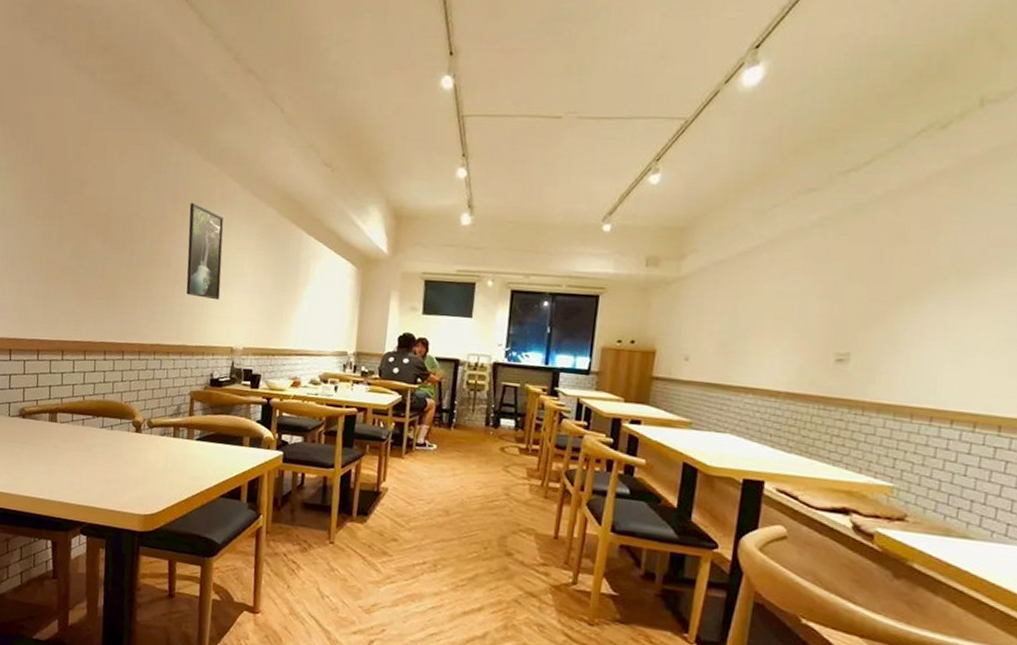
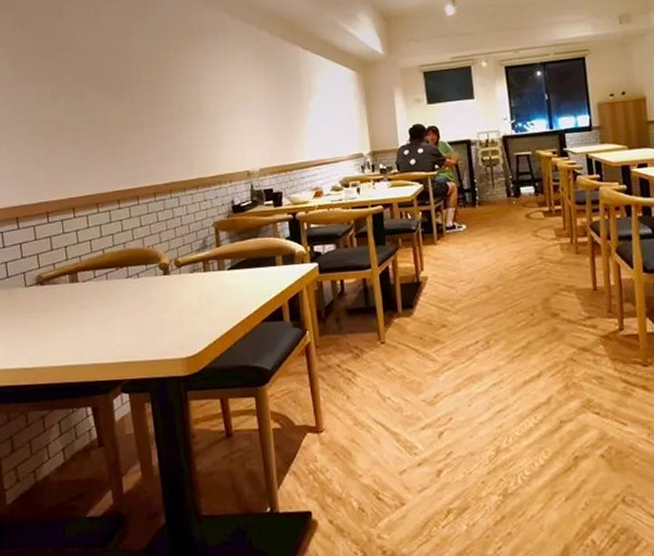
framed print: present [186,203,224,300] -> none [182,39,228,129]

